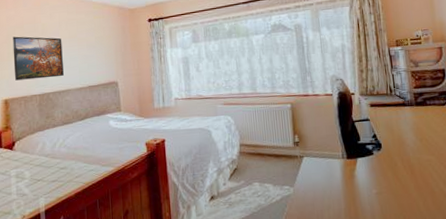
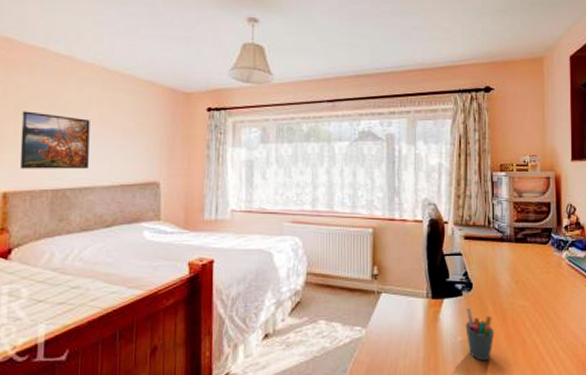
pen holder: none [378,164,406,210] -> present [465,307,495,361]

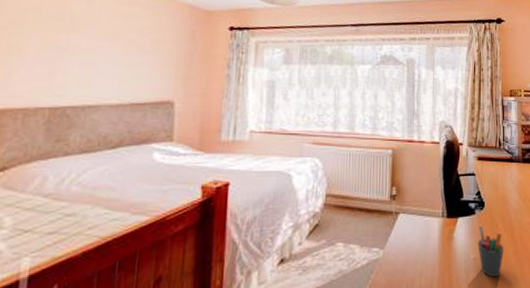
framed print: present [20,111,90,170] -> none [13,22,100,87]

